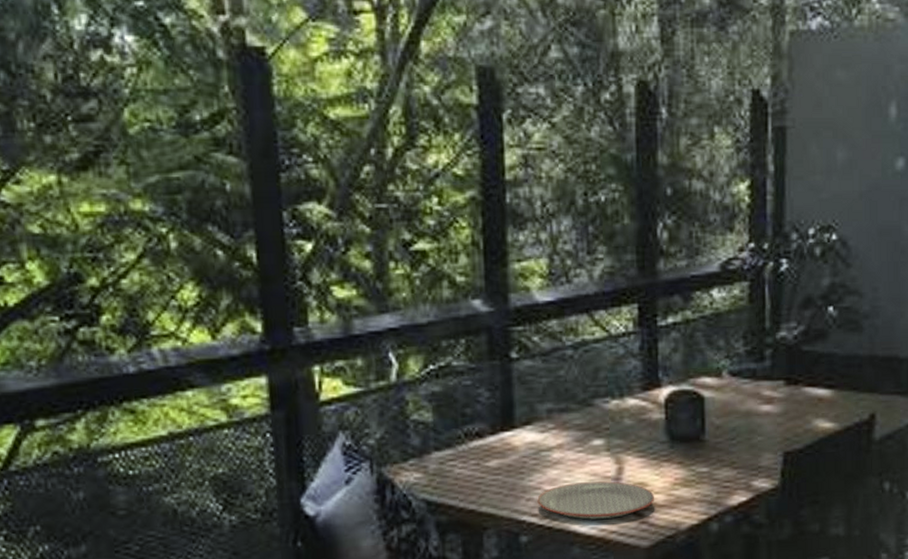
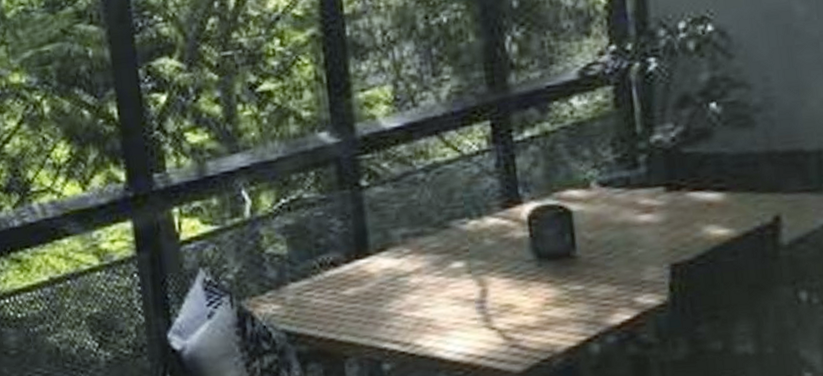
plate: present [537,481,655,520] -> none [398,304,525,345]

